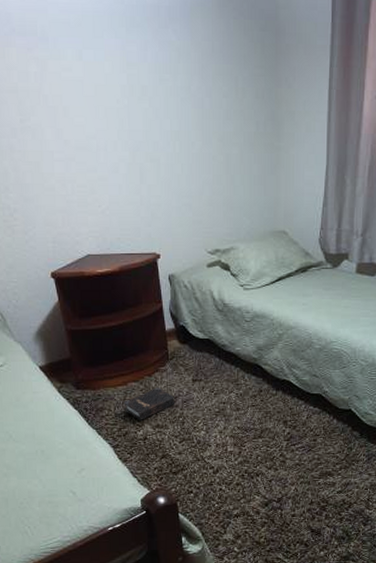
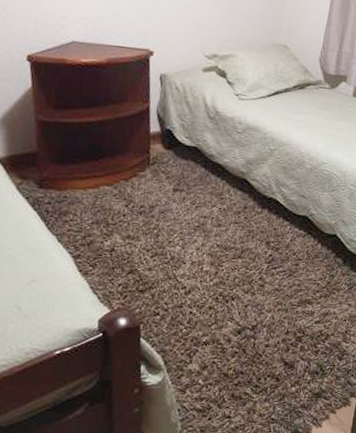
hardback book: present [123,387,176,420] -> none [92,194,152,229]

